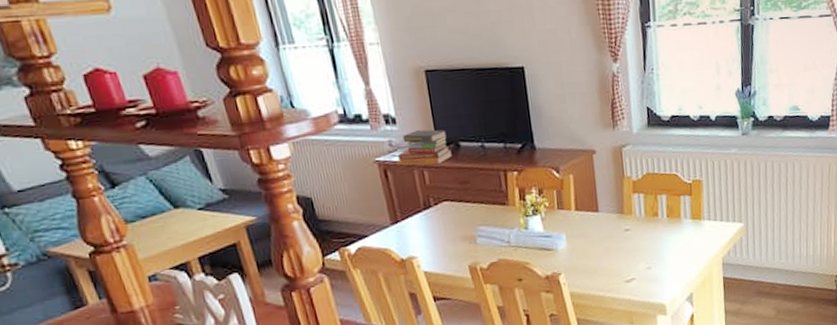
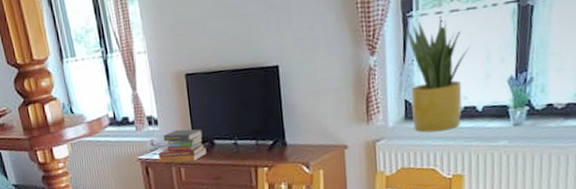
planter: none [644,28,703,140] -> present [405,15,471,133]

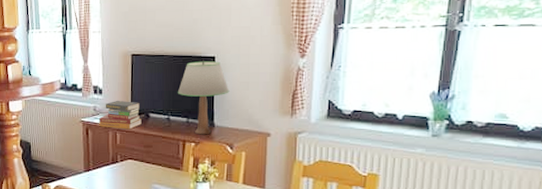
table lamp: none [241,70,299,158] -> present [177,59,230,135]
planter: present [405,15,471,133] -> none [334,30,396,132]

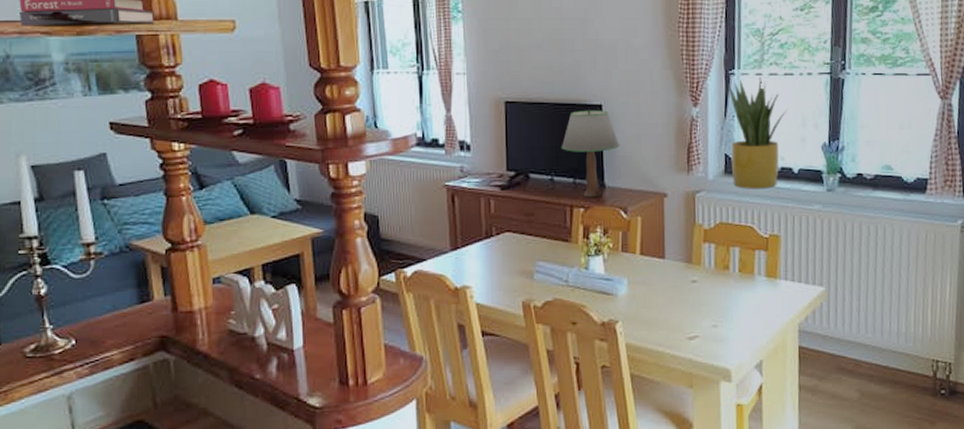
books: present [99,100,142,130] -> none [468,158,520,195]
planter: none [334,30,396,132] -> present [727,77,788,189]

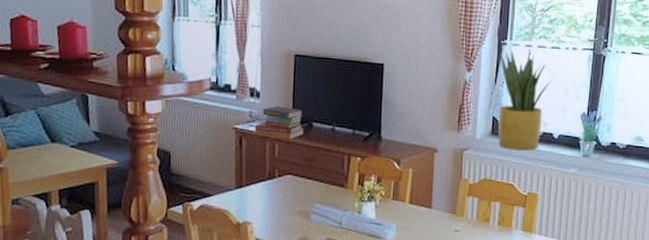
books: none [468,158,520,195] -> present [255,105,304,140]
table lamp: present [561,108,620,198] -> none [343,65,398,149]

